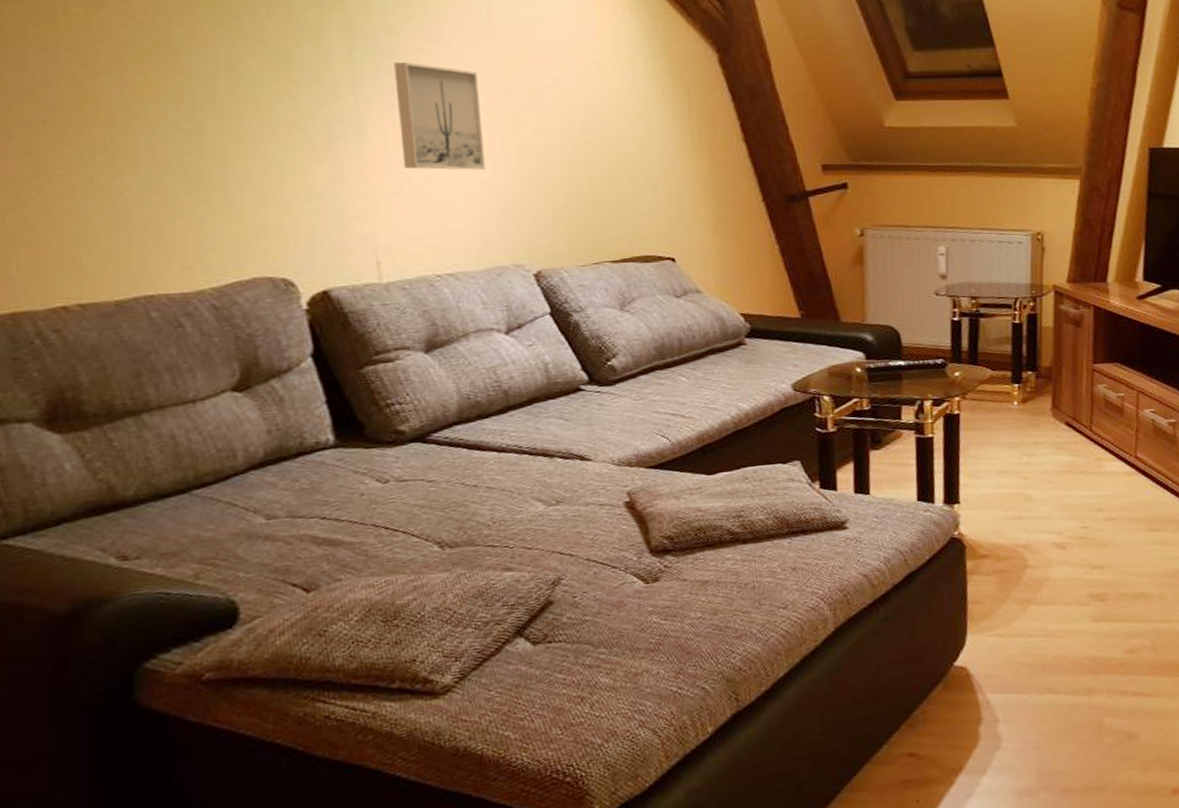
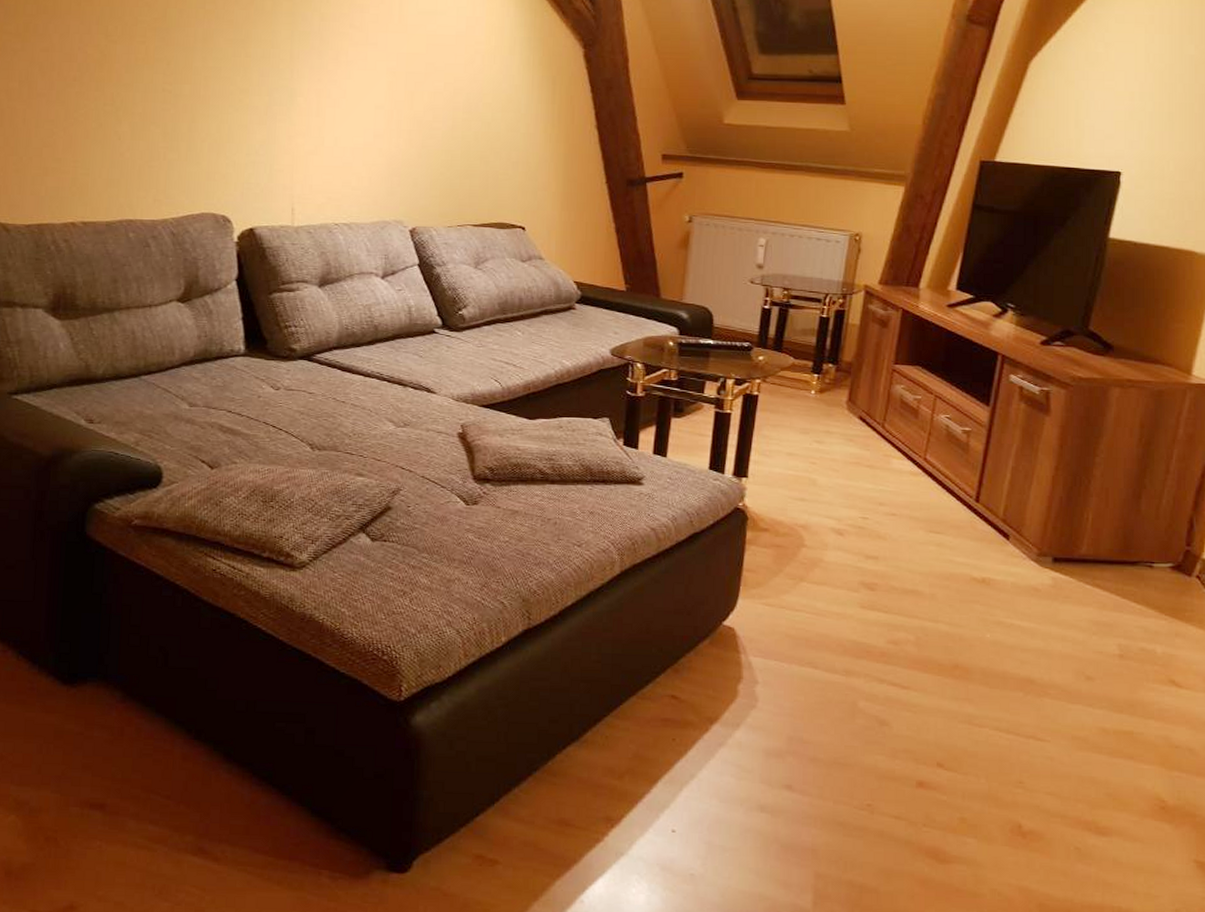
wall art: present [393,62,486,170] -> none [321,44,386,138]

